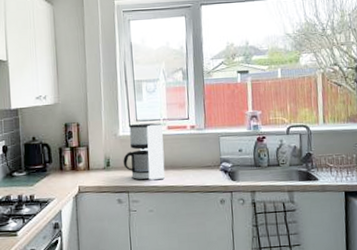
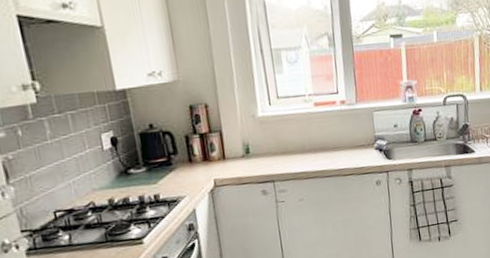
coffee maker: present [123,123,165,180] -> none [265,99,314,167]

